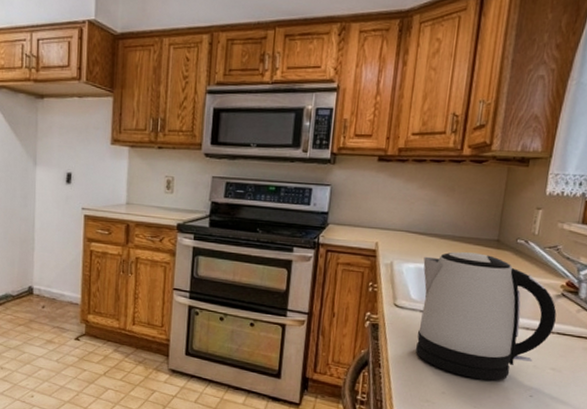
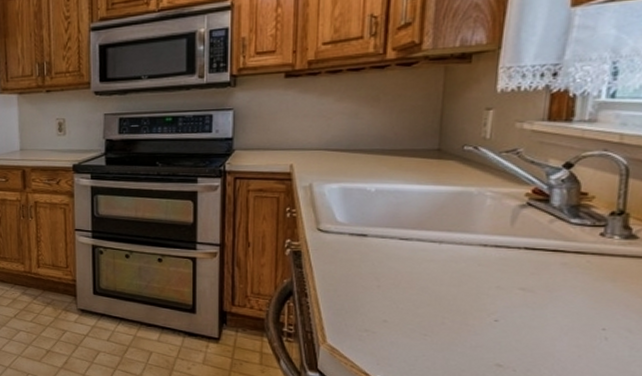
kettle: present [416,252,557,381] -> none [348,166,523,305]

